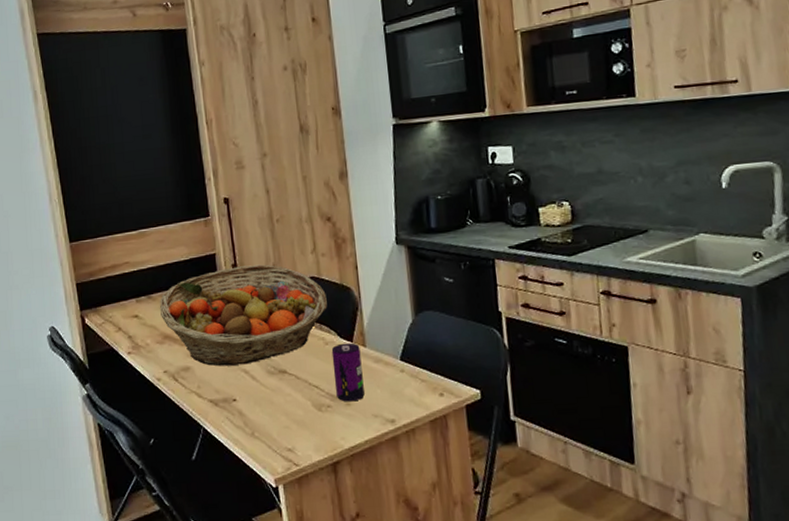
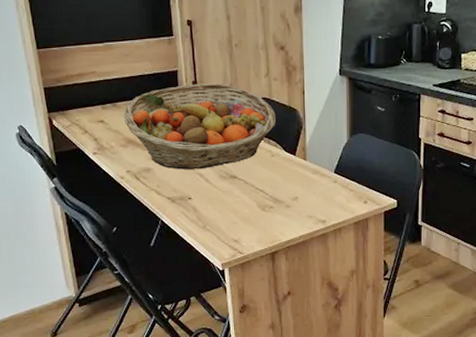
beverage can: present [331,342,365,402] -> none [277,156,302,205]

